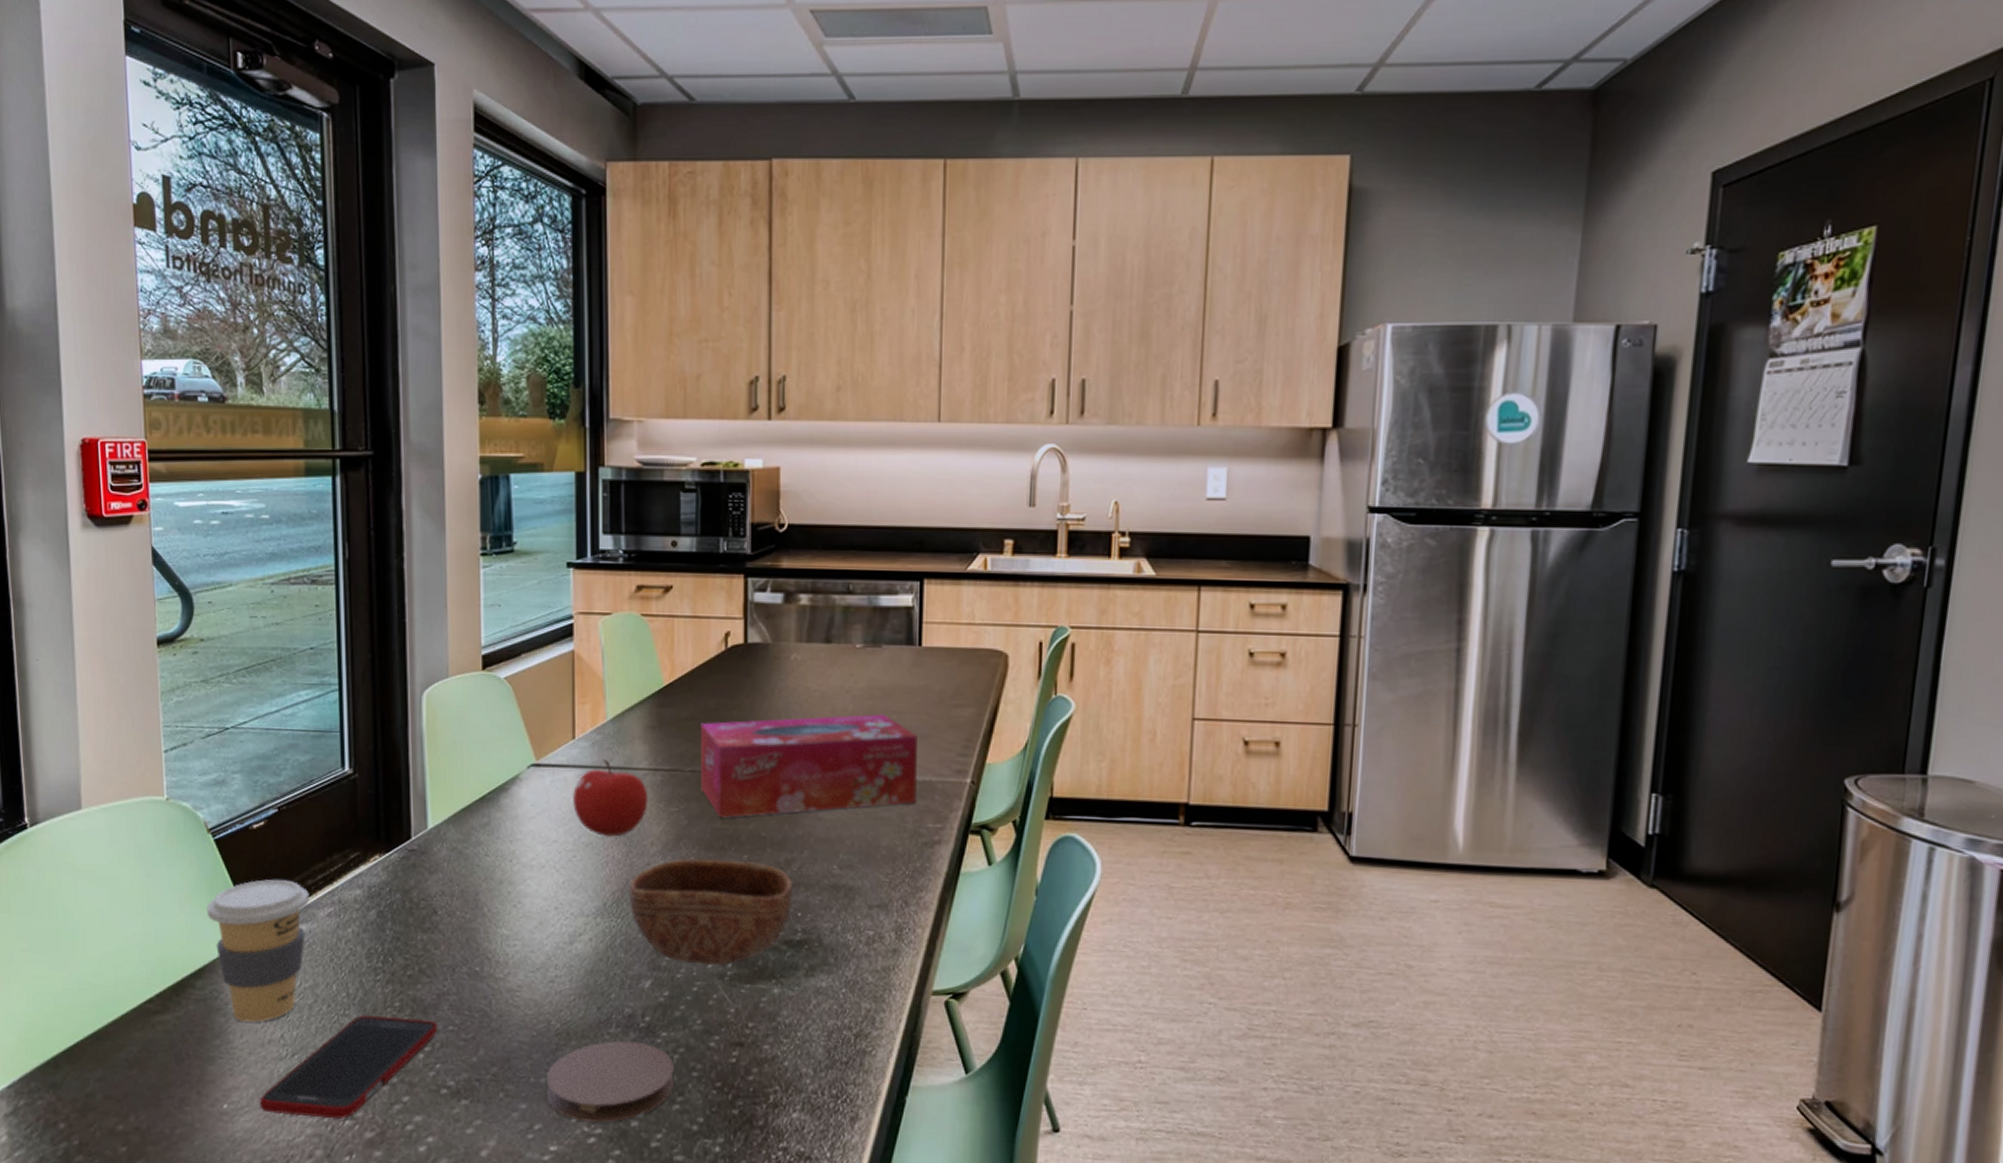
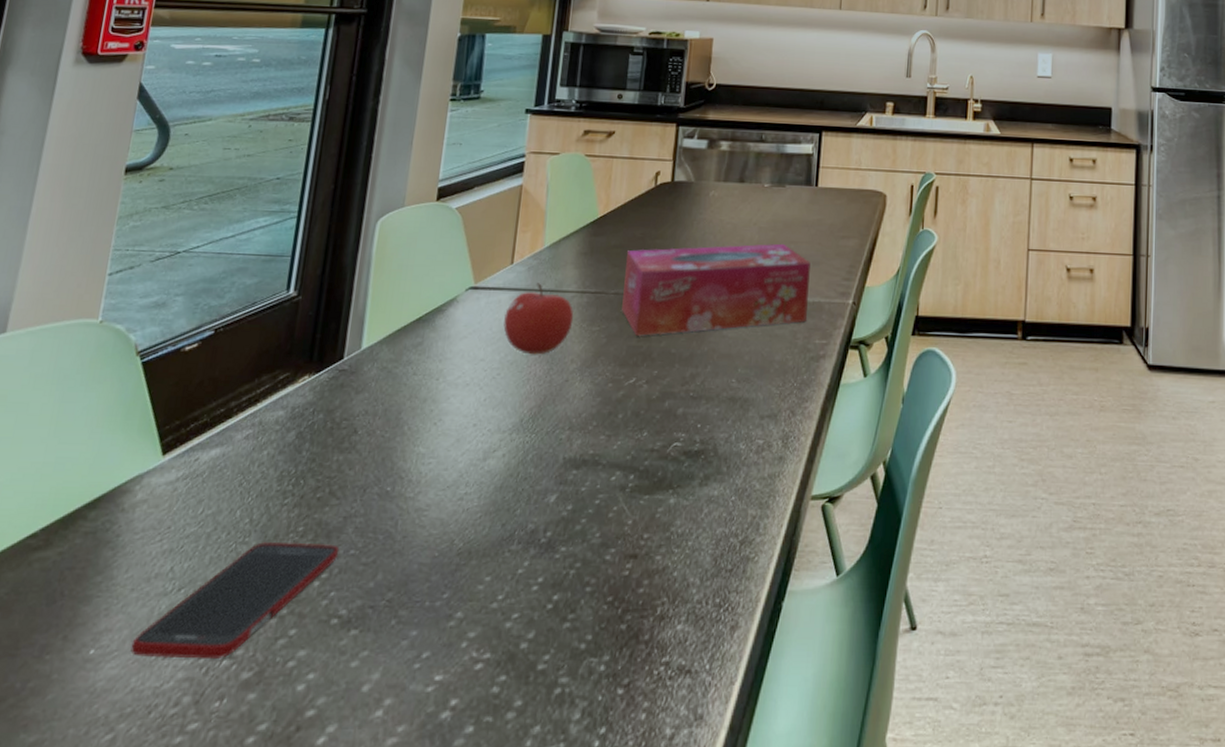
coffee cup: present [206,879,310,1023] -> none [117,401,230,555]
coaster: present [546,1040,674,1124] -> none [439,557,569,648]
bowl: present [628,857,794,965] -> none [545,374,697,478]

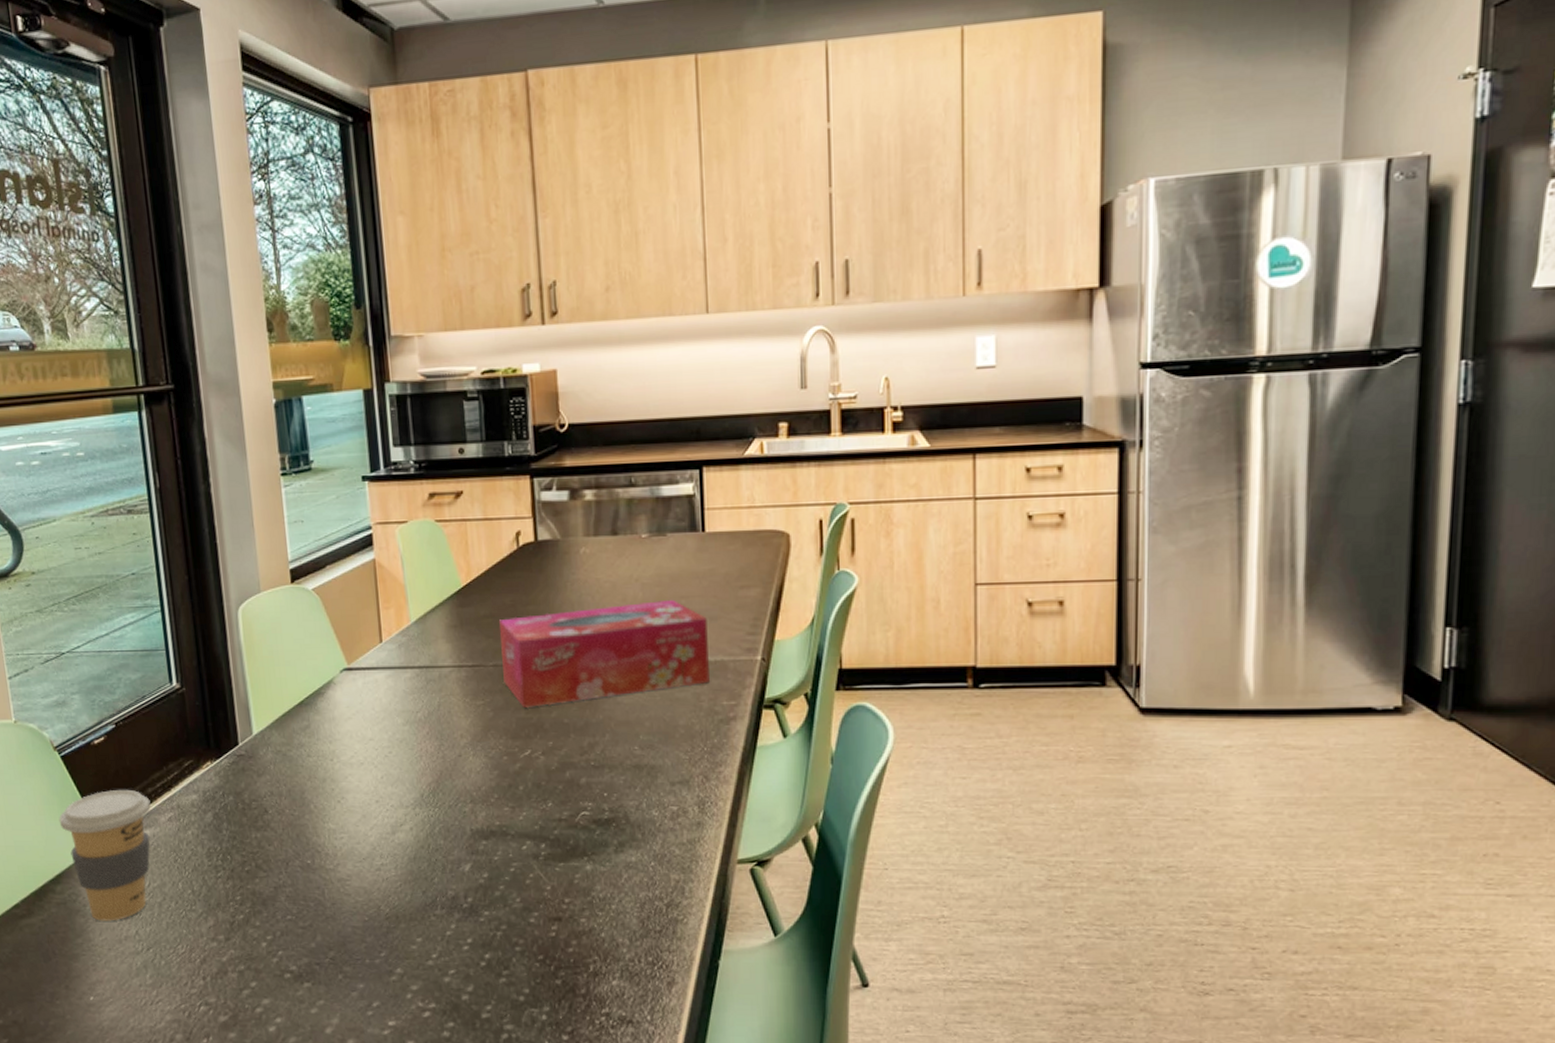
coffee cup: none [117,401,230,555] -> present [58,789,151,921]
cell phone: present [130,542,340,659] -> none [121,909,278,1005]
fruit: present [503,283,574,355] -> none [384,660,456,732]

